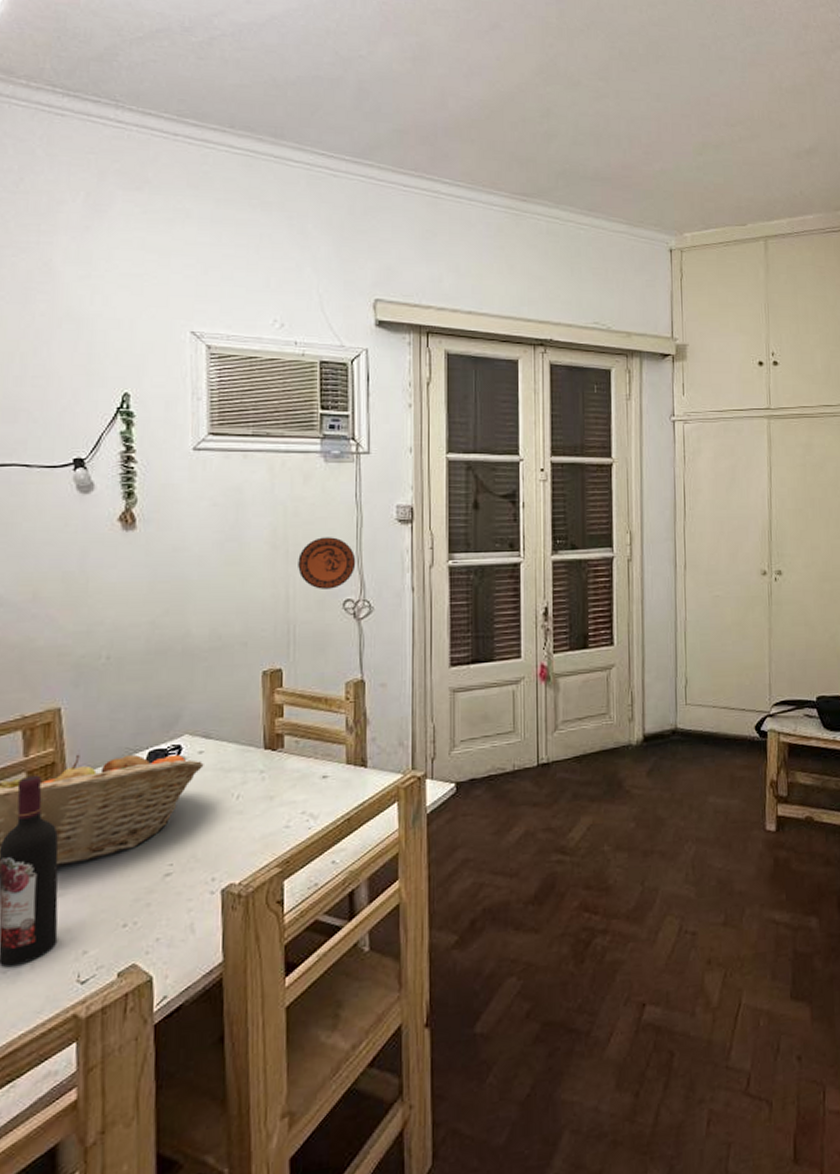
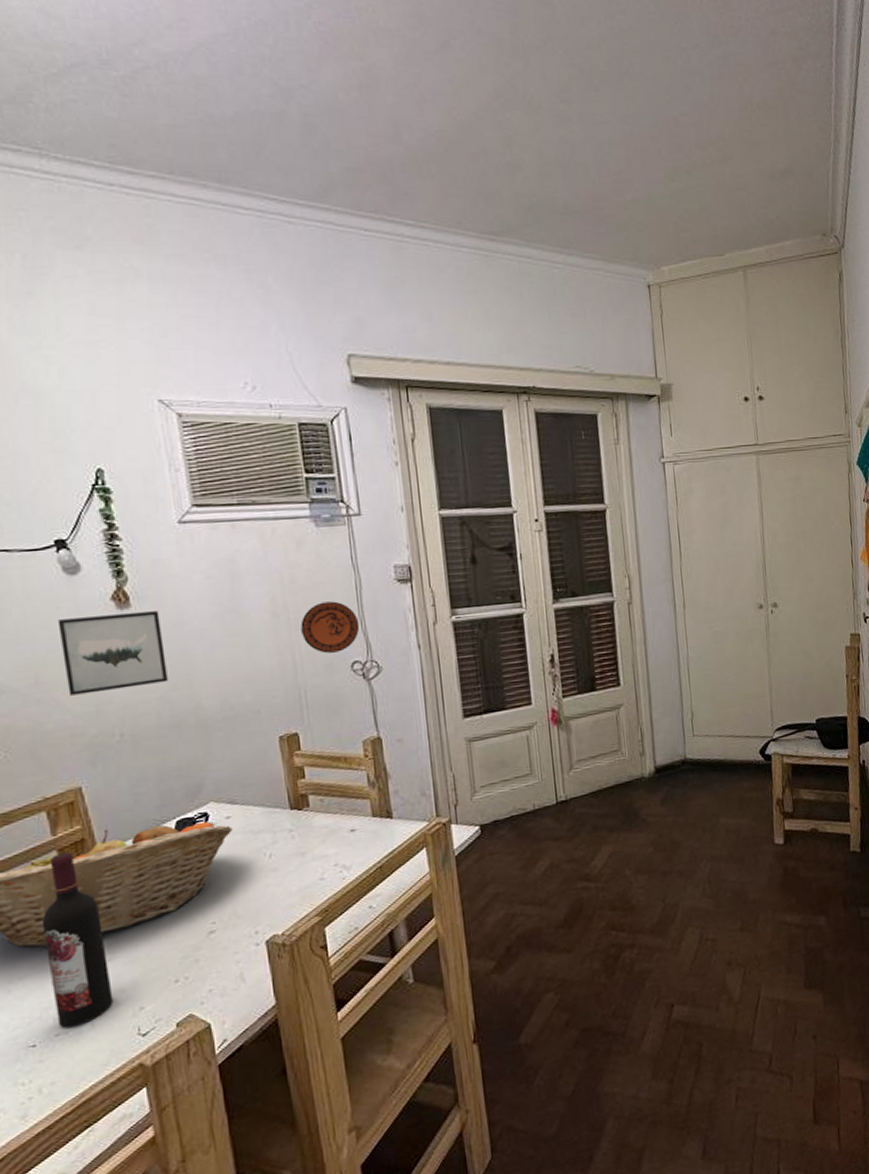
wall art: none [63,535,163,613] -> present [57,611,168,696]

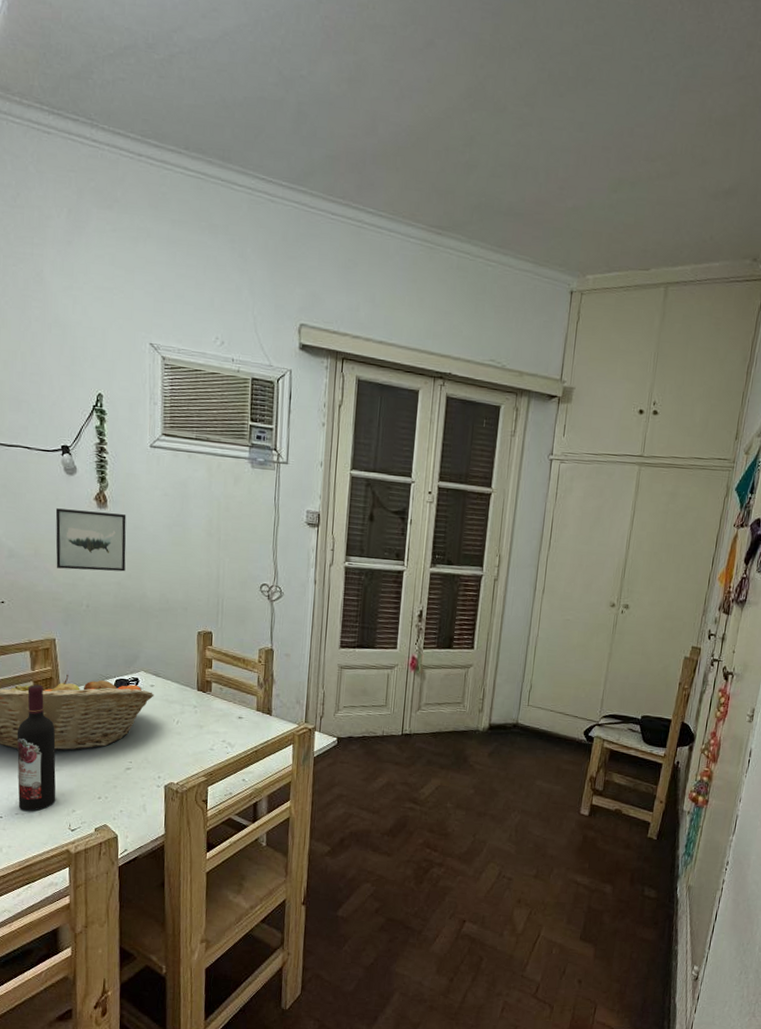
decorative plate: present [300,601,360,654] -> none [227,531,272,574]

